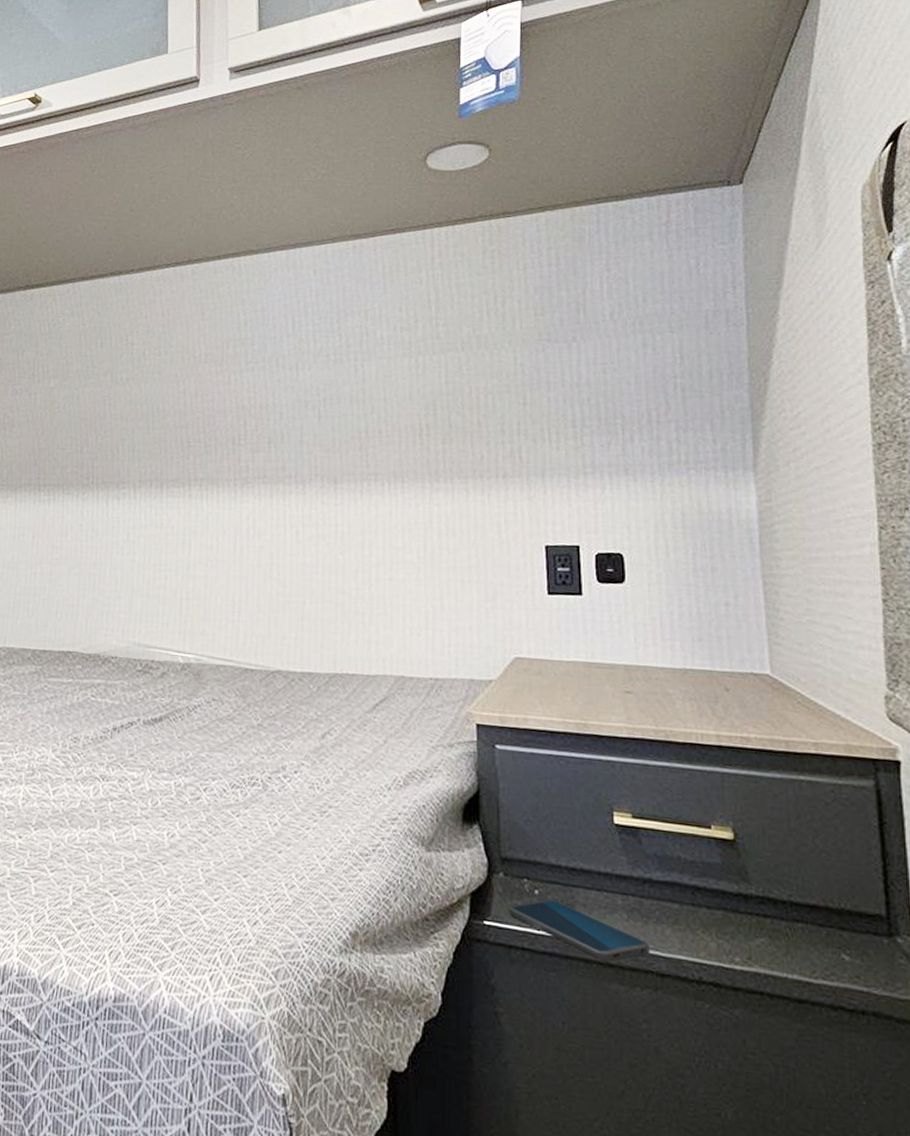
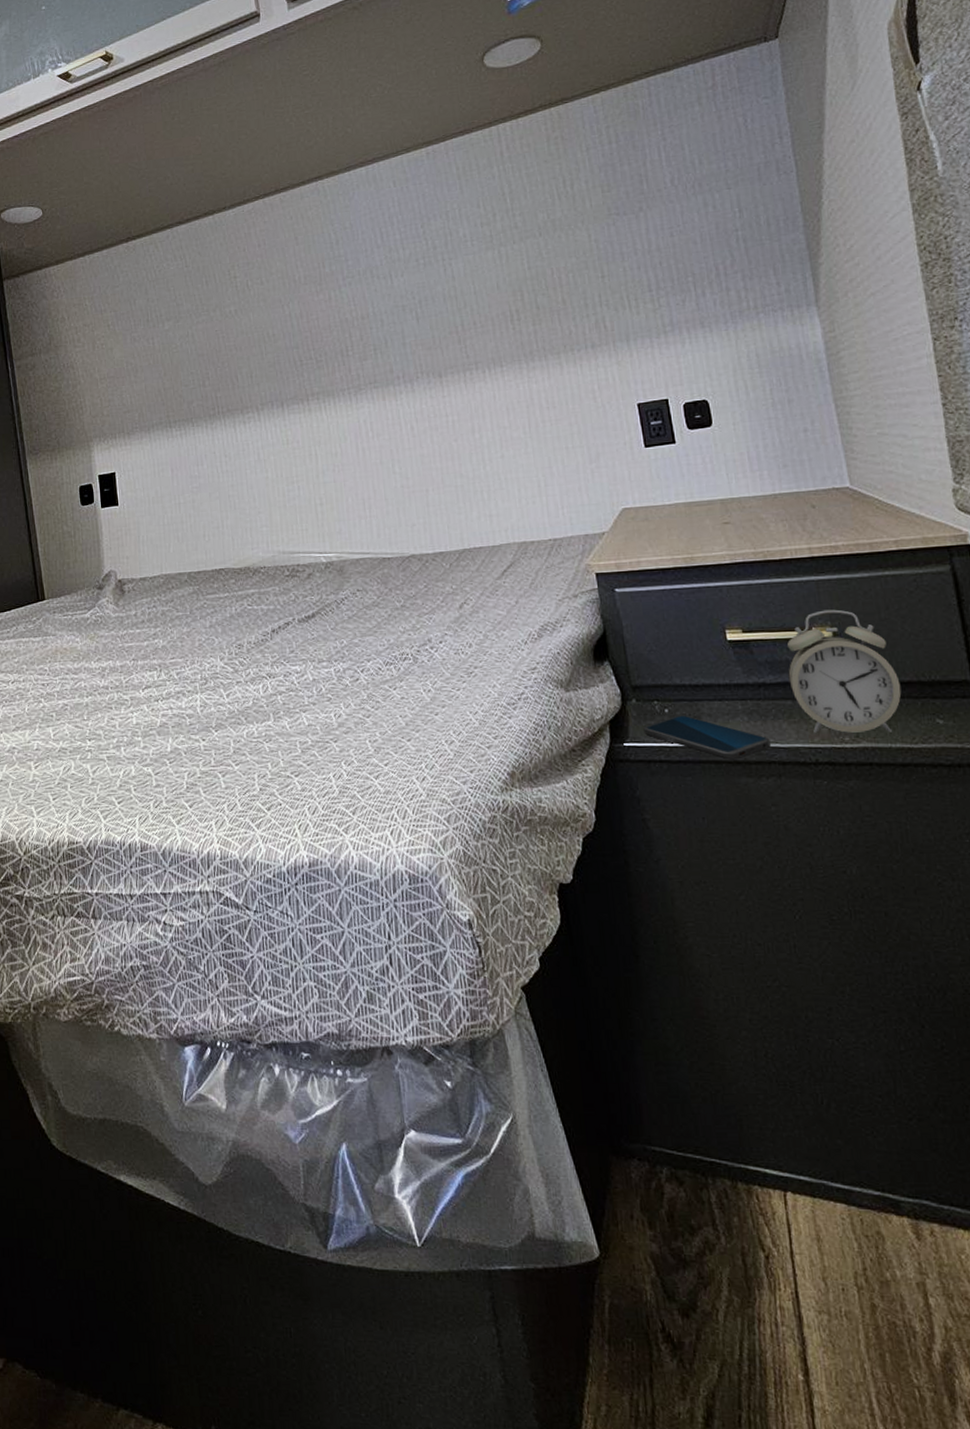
alarm clock: none [678,807,805,961] -> present [787,609,902,733]

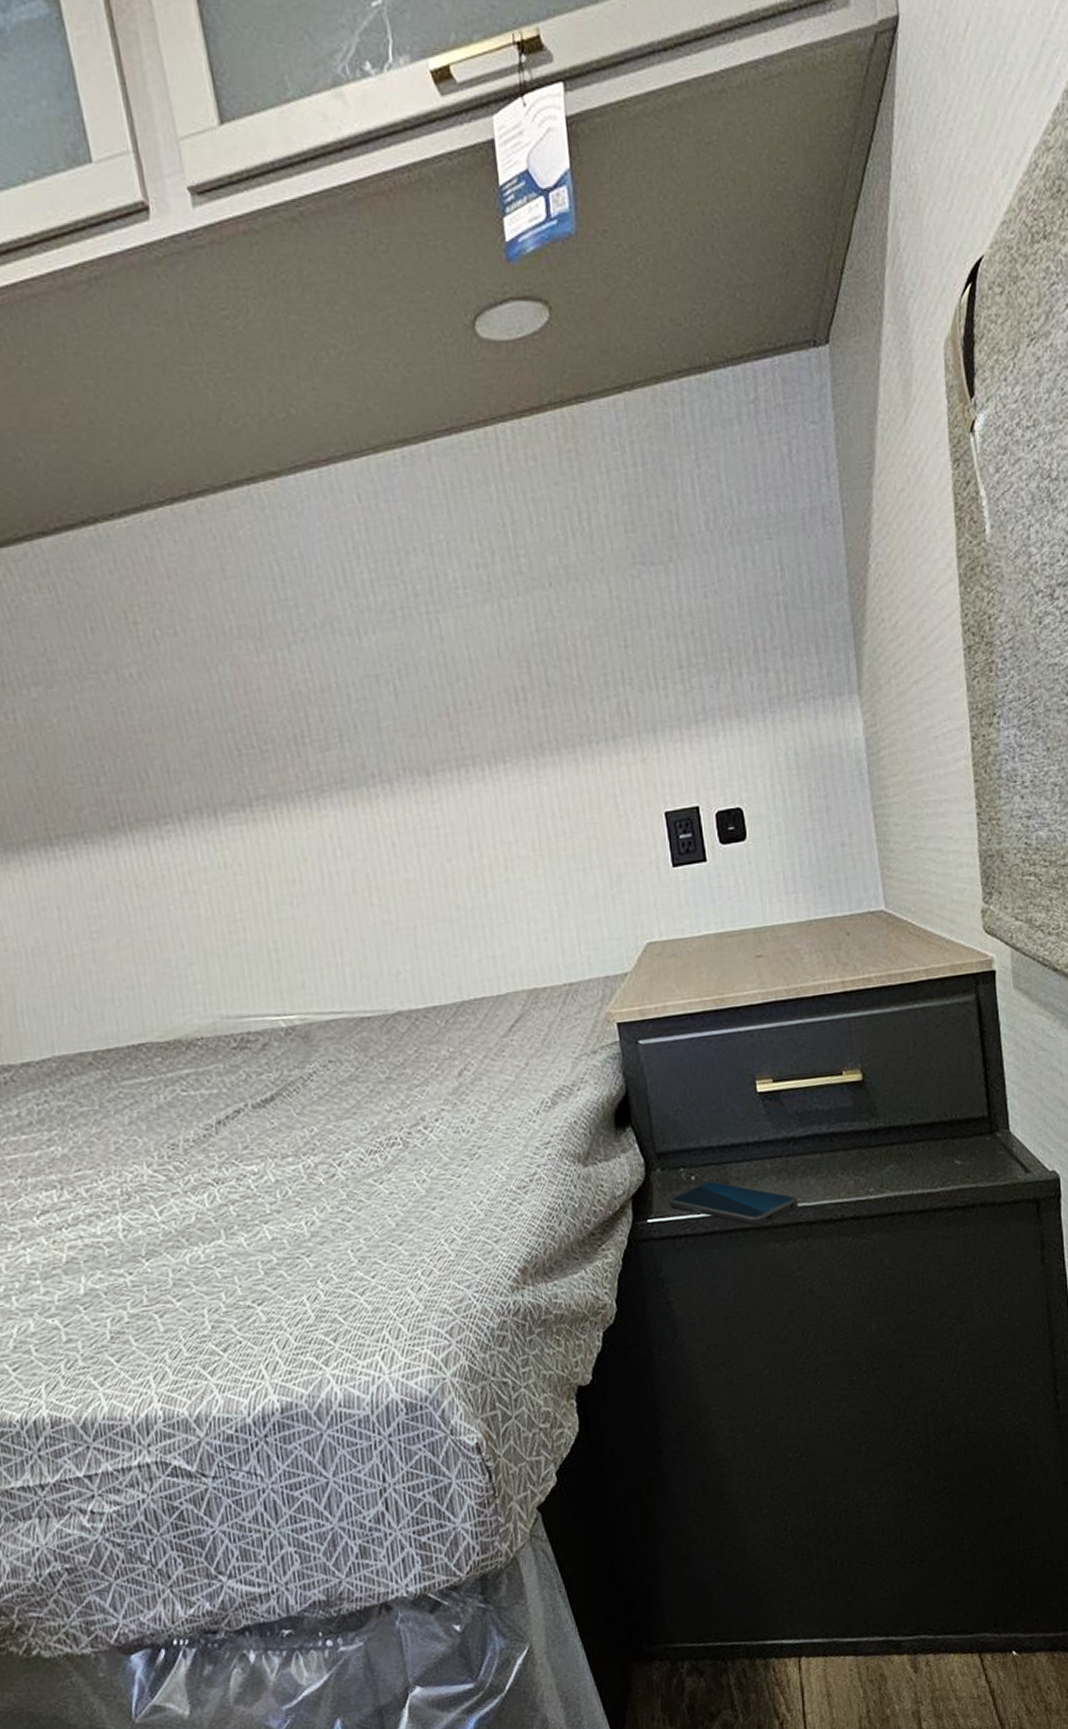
alarm clock: present [787,609,902,733] -> none [817,1049,925,1187]

